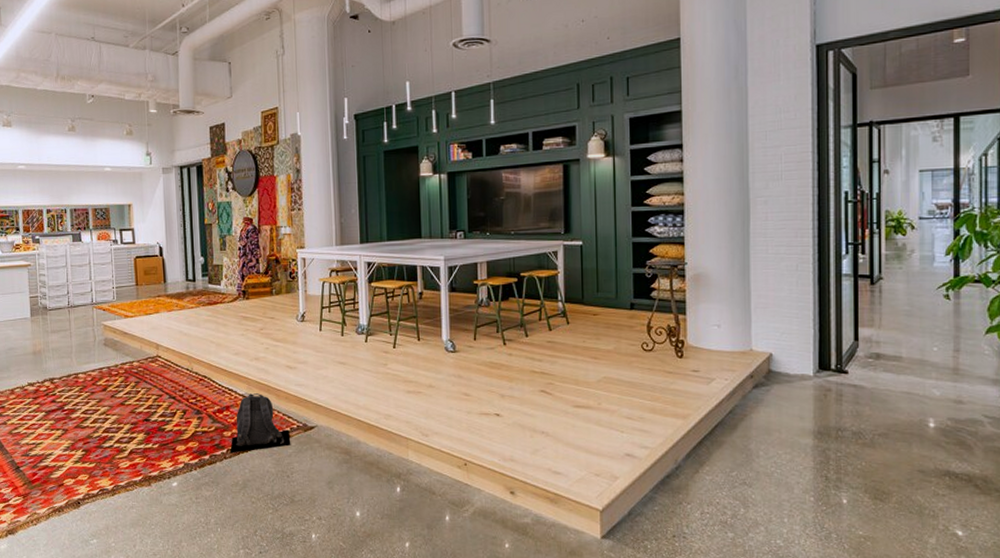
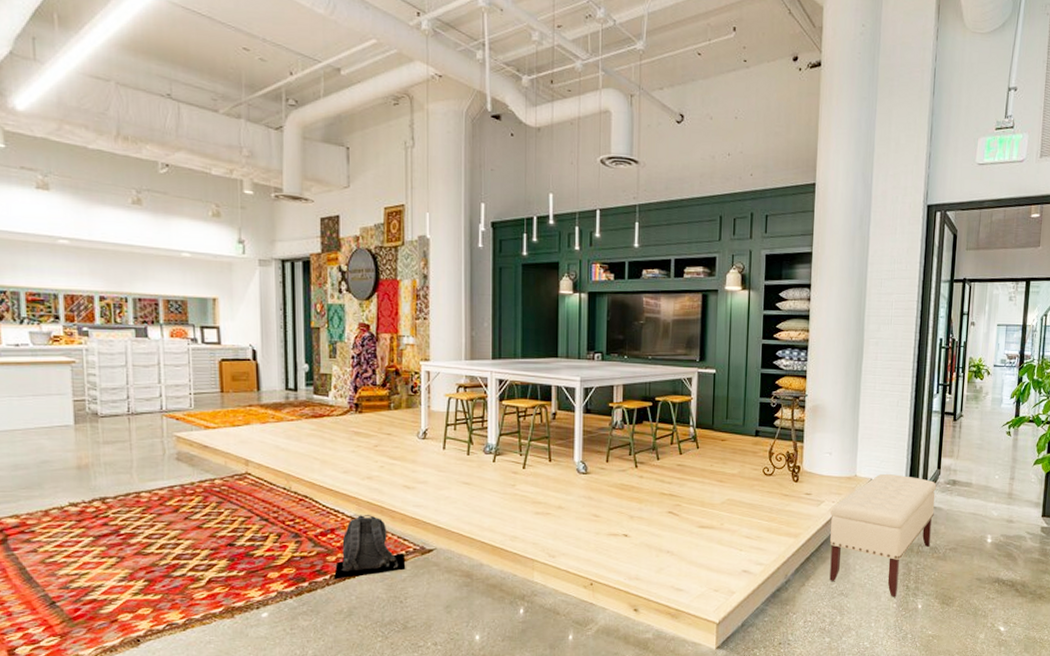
bench: none [724,347,856,489] -> present [829,473,937,597]

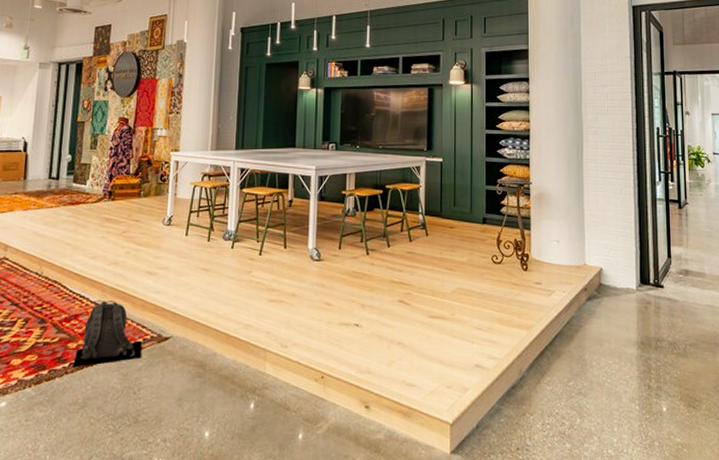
bench: present [829,473,937,597] -> none [562,262,670,398]

